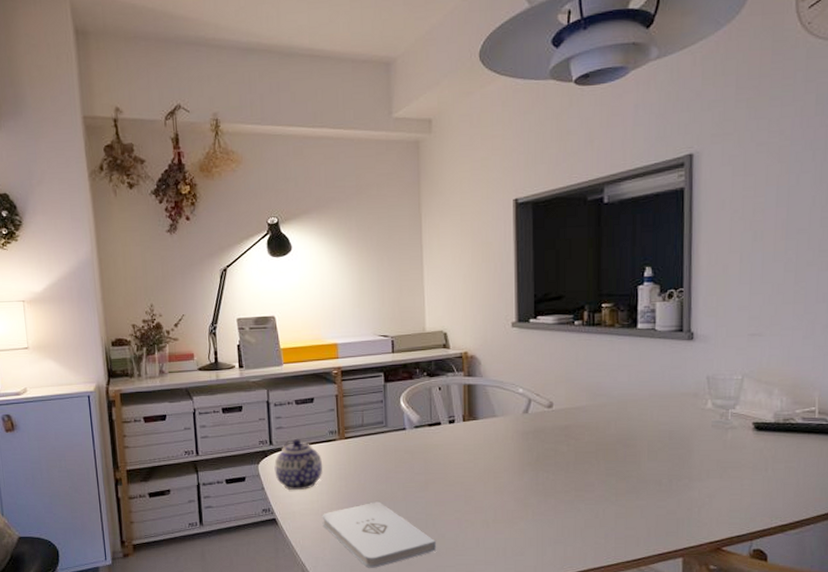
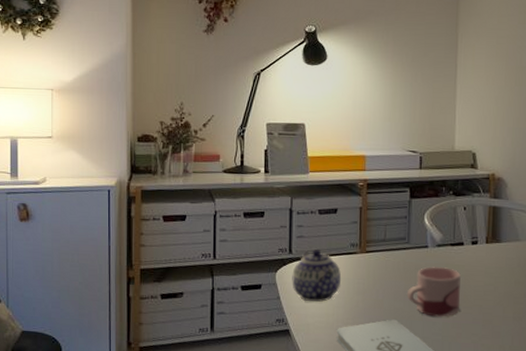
mug: none [388,448,442,496] -> present [406,266,461,317]

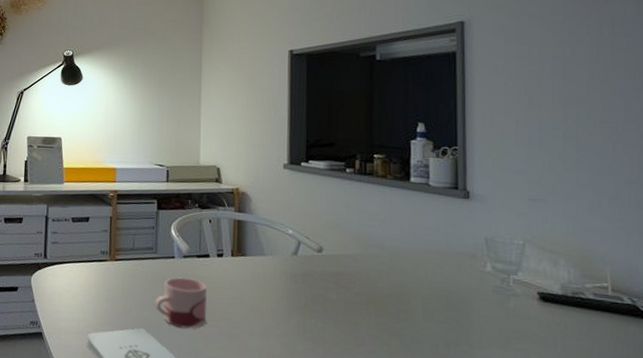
teapot: present [292,248,342,303] -> none [46,254,92,307]

